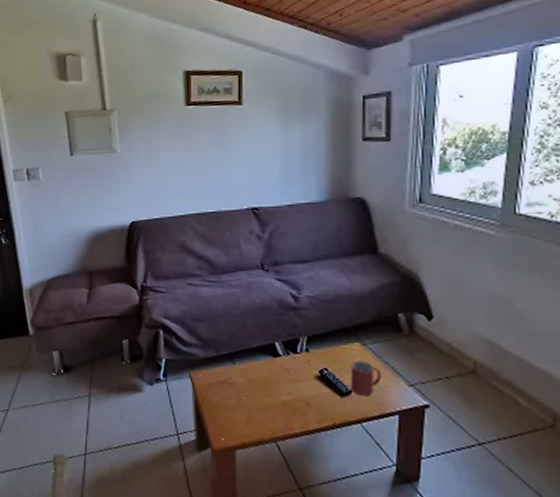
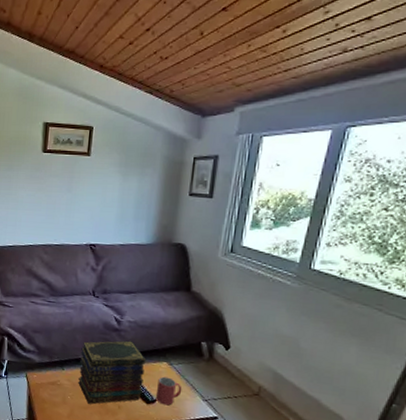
book stack: none [254,320,334,404] -> present [78,341,147,405]

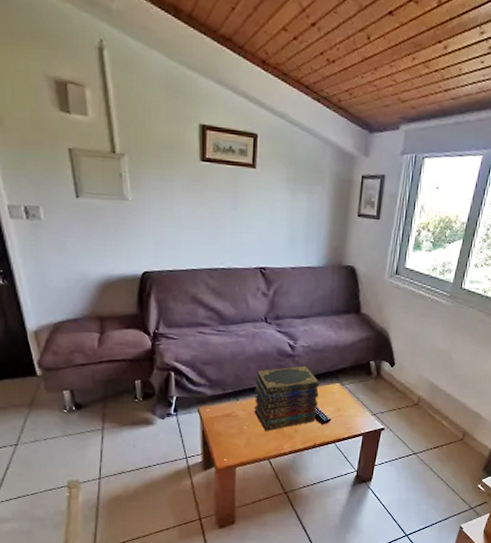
mug: present [155,376,182,406] -> none [329,397,354,423]

